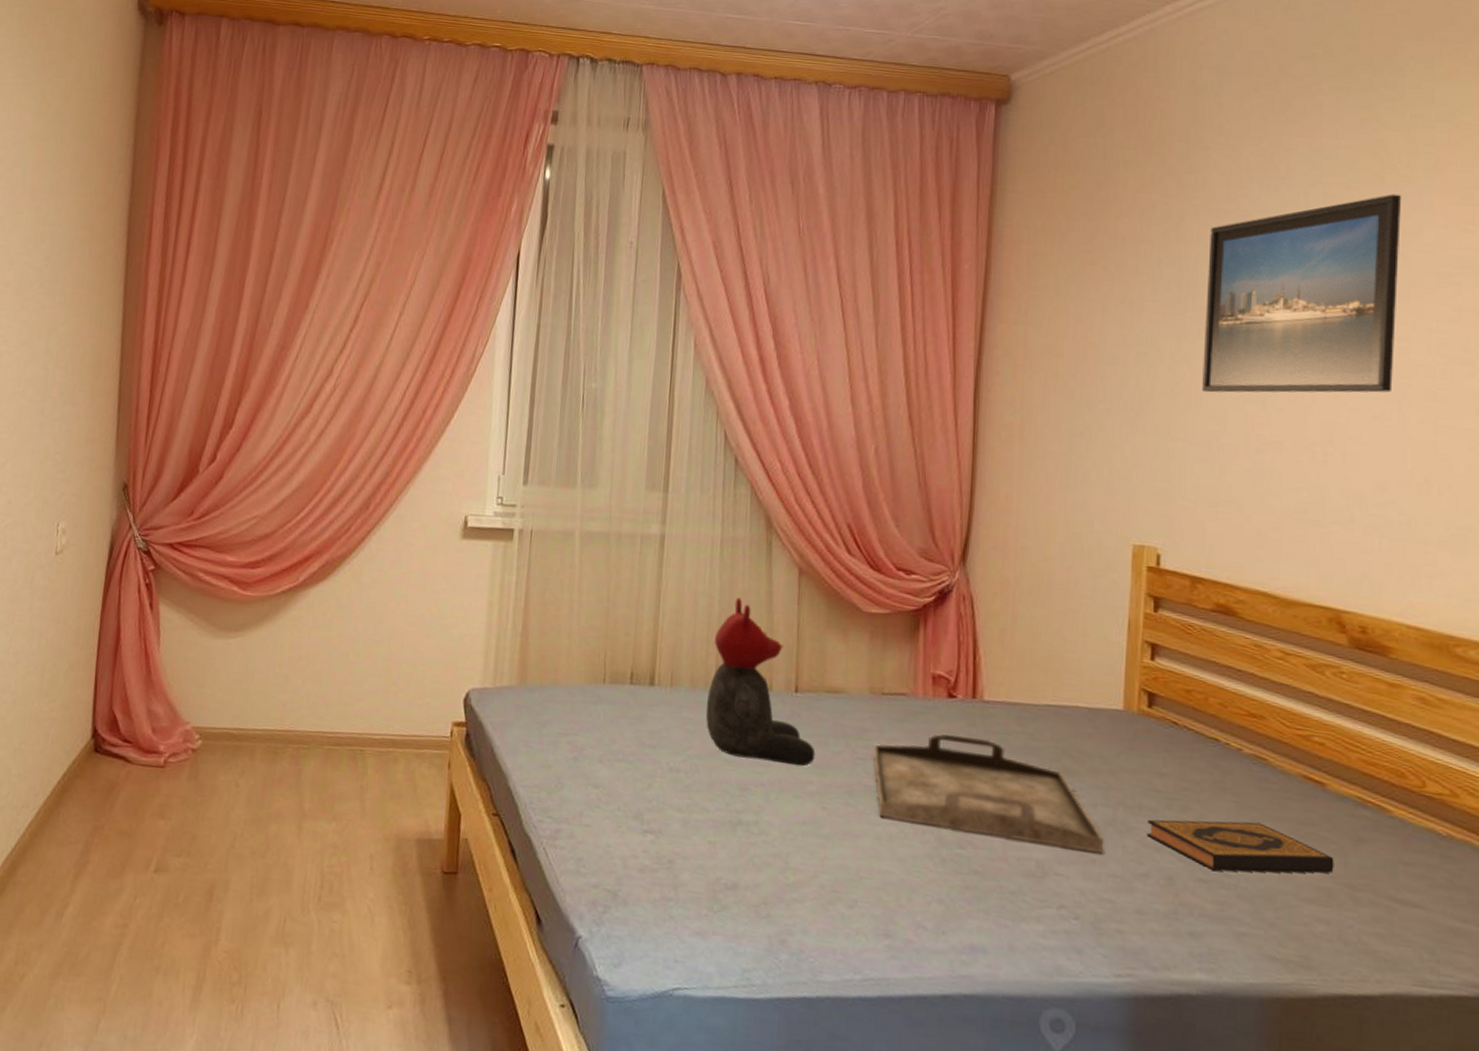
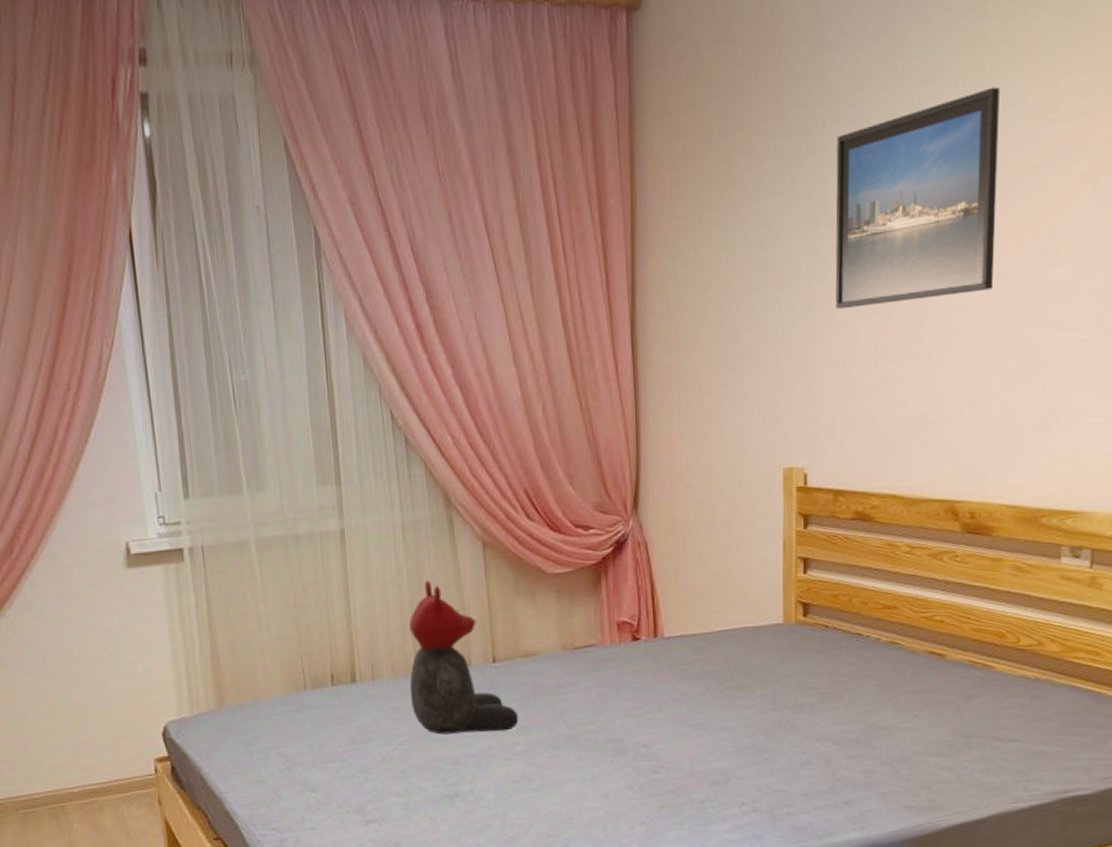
serving tray: present [872,733,1104,854] -> none [570,671,774,762]
hardback book: present [1146,819,1334,874] -> none [807,698,953,747]

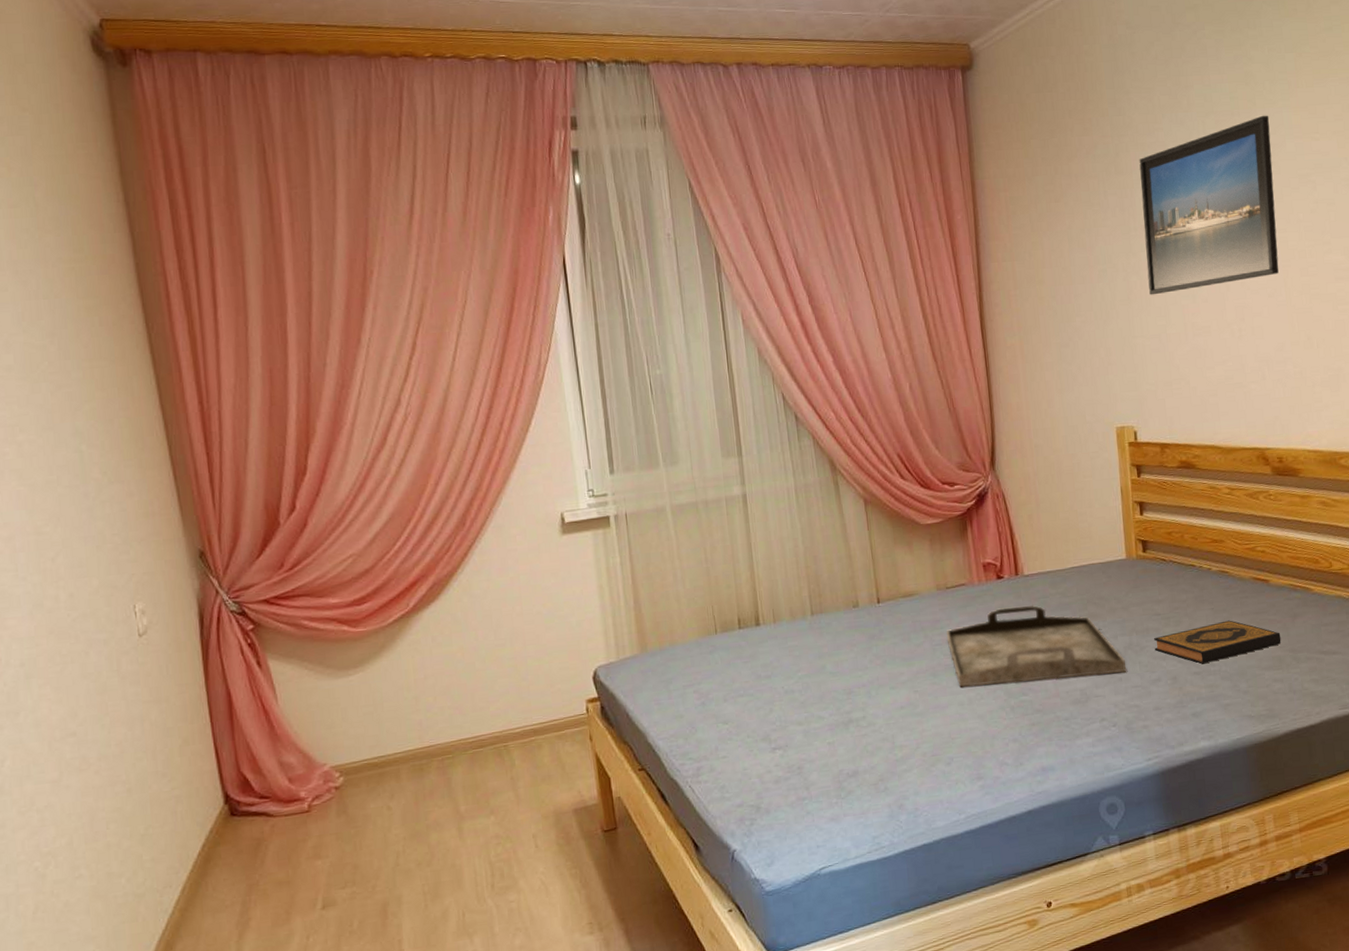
teddy bear: present [409,580,519,735] -> none [804,534,902,668]
serving tray: none [570,671,774,762] -> present [946,605,1126,687]
hardback book: none [807,698,953,747] -> present [1153,620,1281,664]

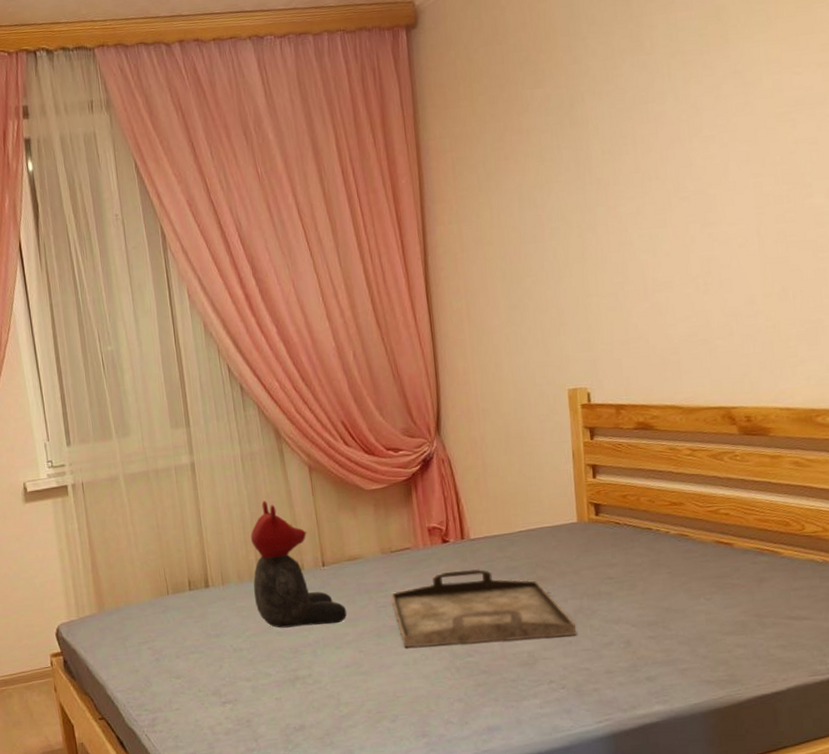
teddy bear: none [804,534,902,668] -> present [251,500,347,628]
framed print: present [1139,115,1279,295] -> none [596,51,752,252]
hardback book: present [1153,620,1281,664] -> none [605,584,745,629]

